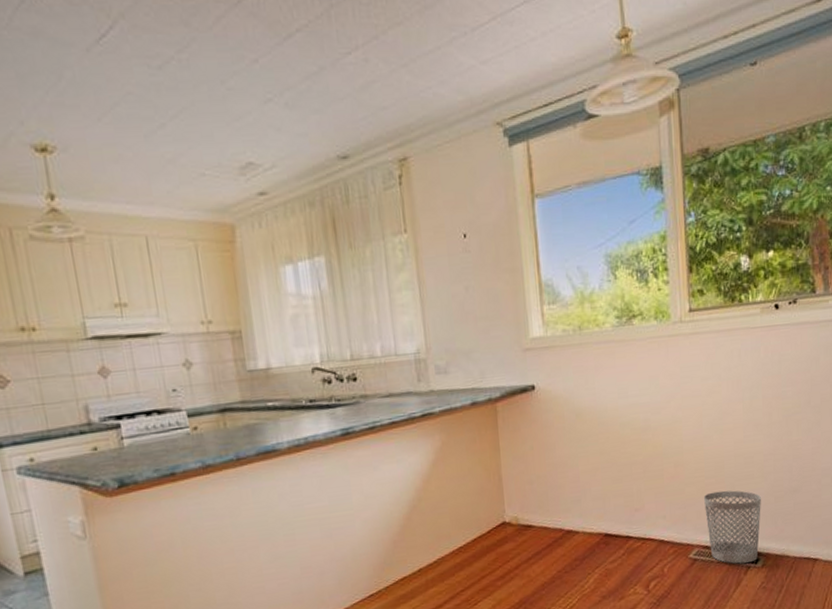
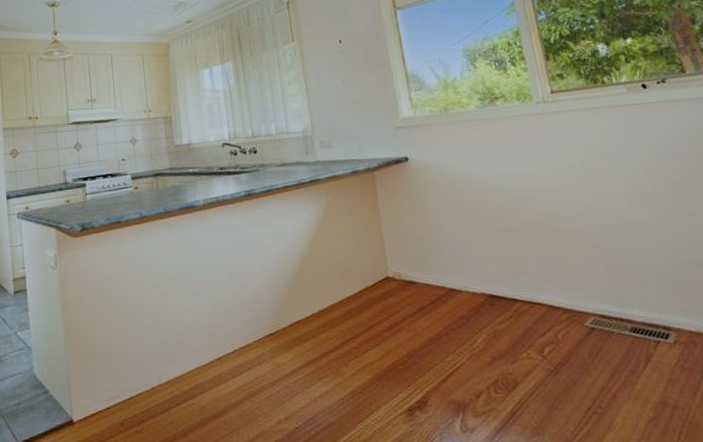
wastebasket: present [703,490,761,564] -> none [592,259,668,337]

